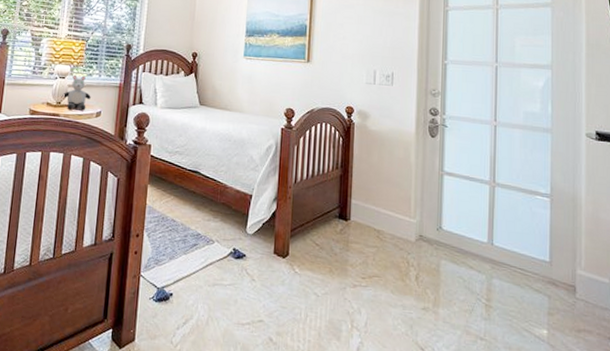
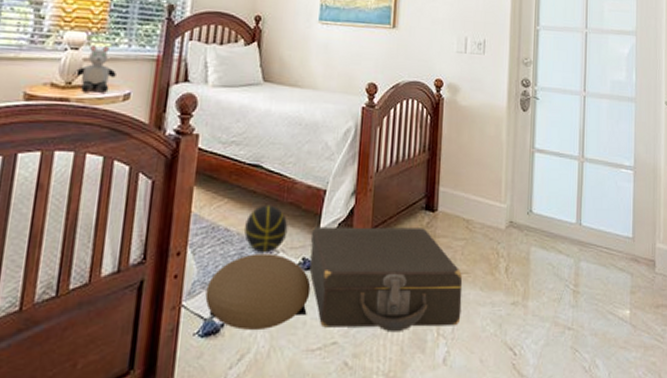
pouf: none [158,241,241,302] -> present [205,254,311,330]
basketball: none [186,203,221,242] -> present [243,204,288,254]
suitcase: none [239,224,375,321] -> present [309,226,463,333]

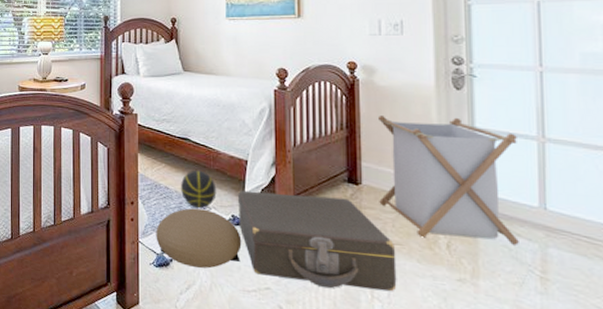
stuffed animal: present [74,44,116,93] -> none [47,50,74,85]
laundry basket: none [452,136,564,263] -> present [379,114,519,245]

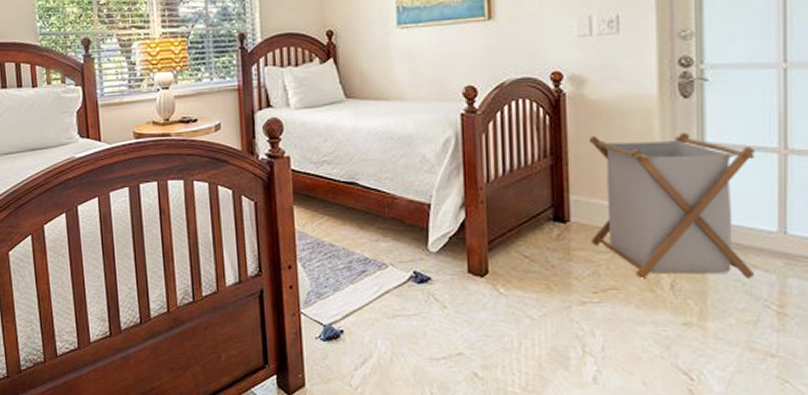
pouf: present [156,208,242,269] -> none [321,267,427,337]
basketball: present [180,170,217,209] -> none [348,220,394,267]
suitcase: present [237,190,397,291] -> none [419,240,612,348]

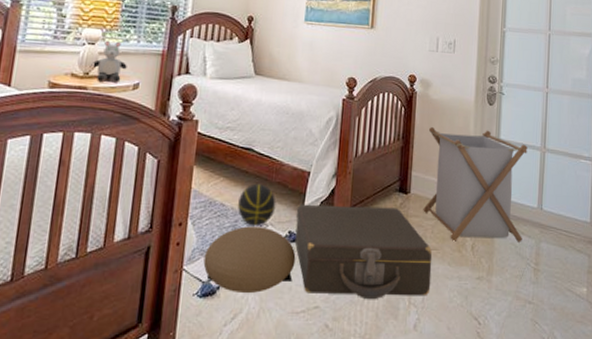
stuffed animal: none [169,81,205,128] -> present [91,40,127,83]
pouf: none [321,267,427,337] -> present [203,226,296,293]
basketball: none [348,220,394,267] -> present [237,183,276,227]
suitcase: none [419,240,612,348] -> present [294,204,432,300]

